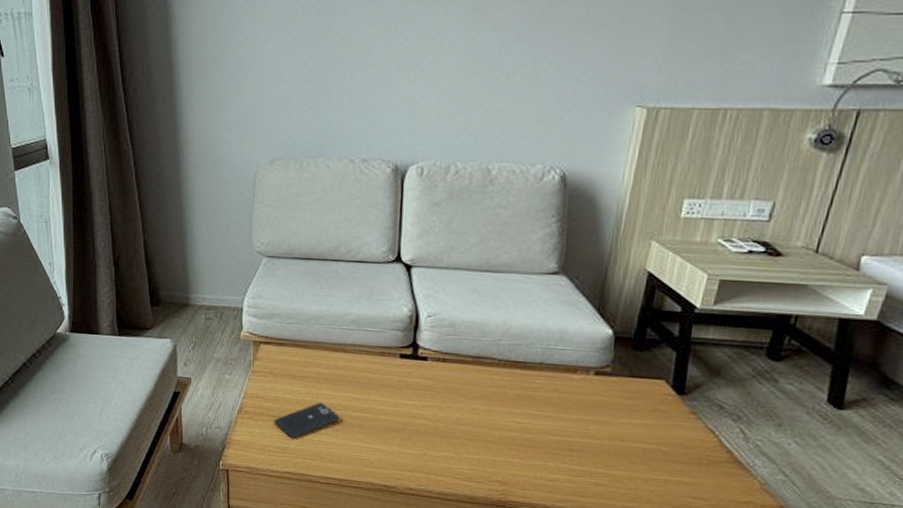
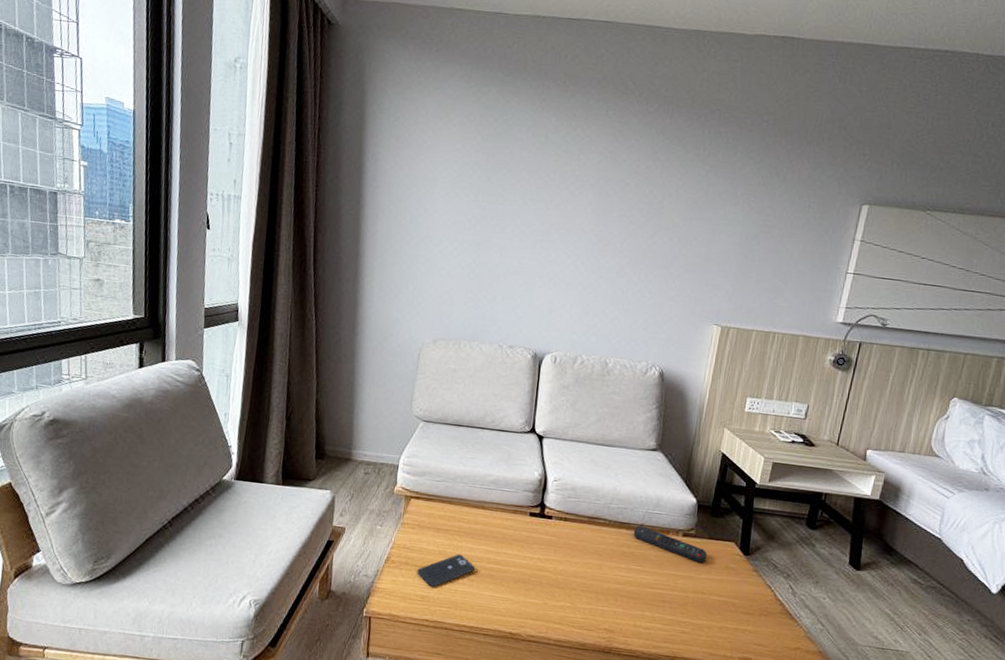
remote control: none [530,364,628,406] -> present [633,525,707,563]

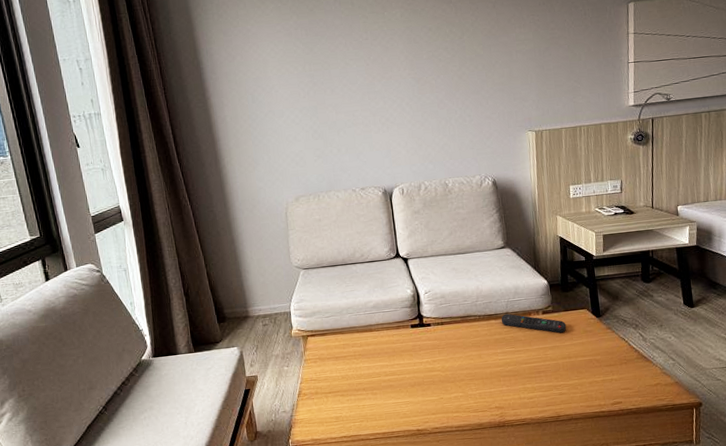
smartphone: present [417,554,475,587] -> none [327,374,375,408]

